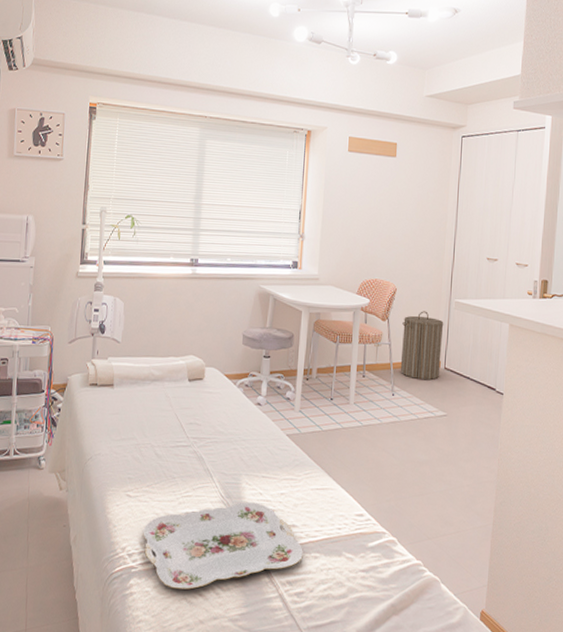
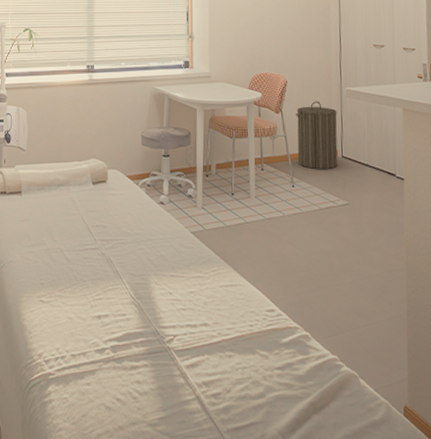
serving tray: present [143,502,303,590] -> none [58,302,217,395]

